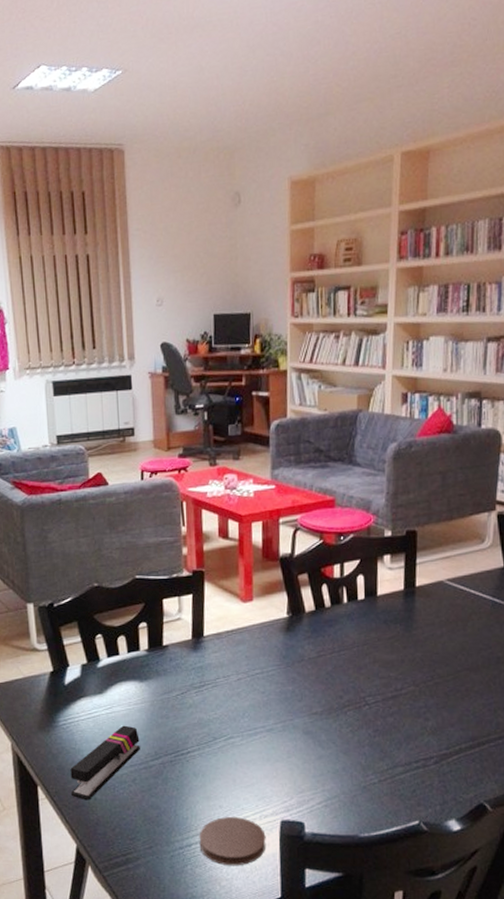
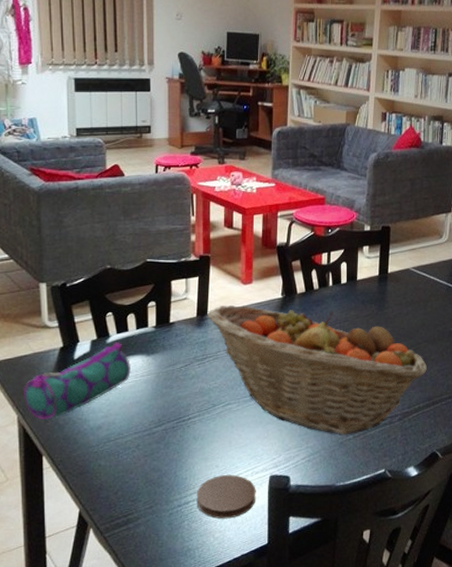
pencil case: none [15,666,125,749] -> present [23,342,132,421]
stapler: present [70,725,140,801] -> none [76,396,145,467]
fruit basket: none [203,625,469,779] -> present [207,304,427,436]

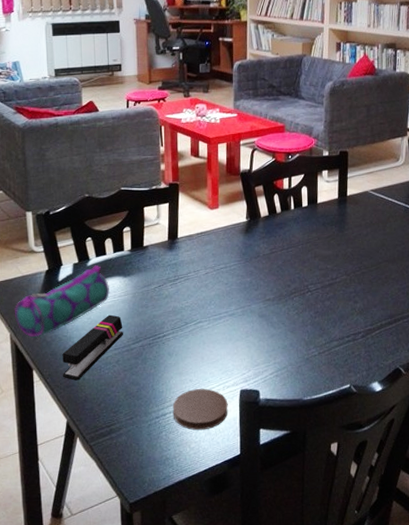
stapler: none [76,396,145,467] -> present [62,314,123,381]
fruit basket: present [207,304,427,436] -> none [178,228,388,352]

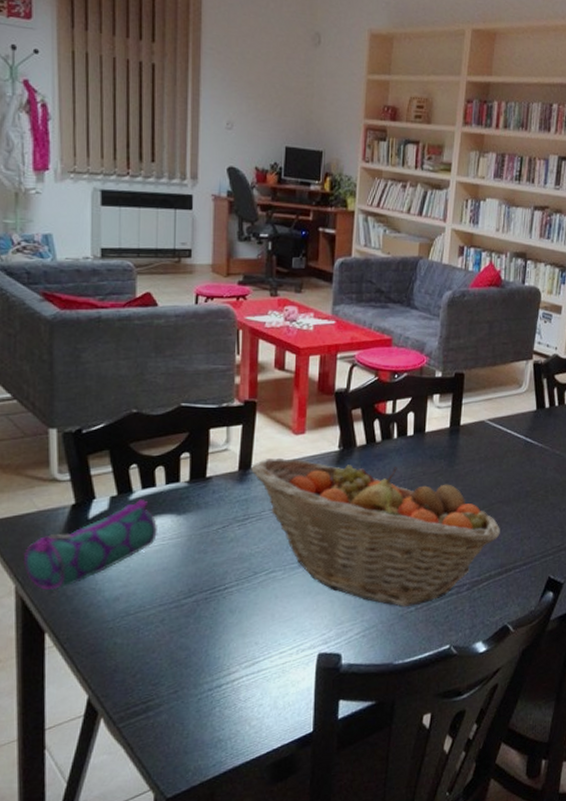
stapler: present [62,314,123,381] -> none [86,562,172,646]
coaster: present [172,389,228,431] -> none [230,653,302,705]
fruit basket: none [178,228,388,352] -> present [251,457,500,608]

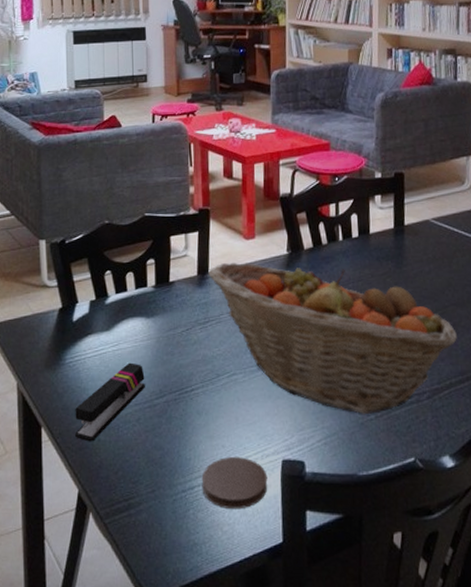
pencil case: present [23,499,158,591] -> none [22,303,131,388]
stapler: none [86,562,172,646] -> present [75,362,145,442]
coaster: none [230,653,302,705] -> present [201,457,268,510]

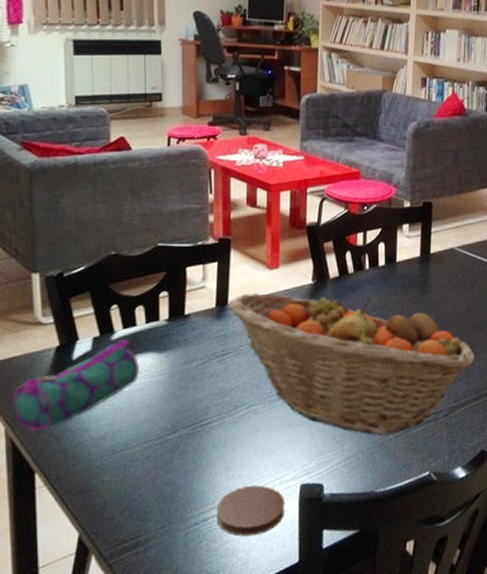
pencil case: none [22,303,131,388] -> present [11,338,141,432]
stapler: present [75,362,145,442] -> none [75,399,156,484]

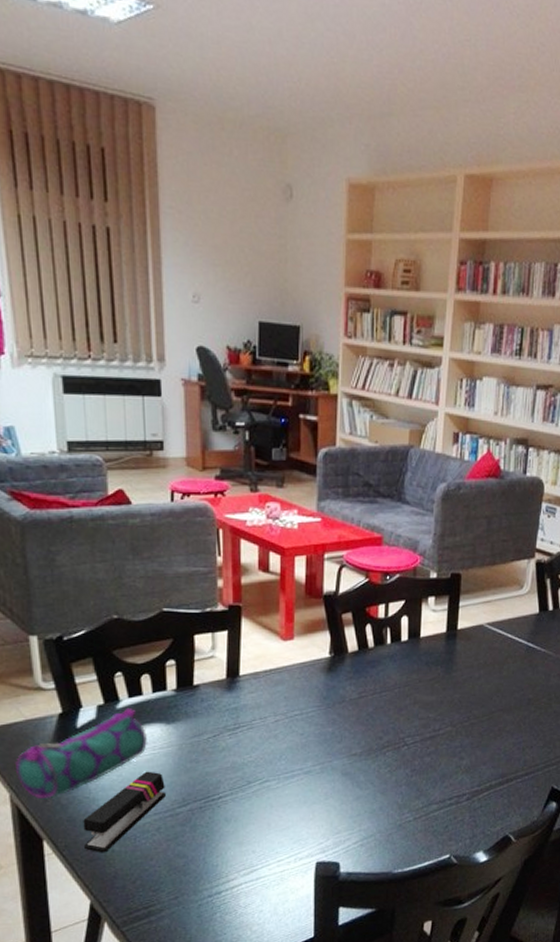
stapler: none [75,399,156,484] -> present [83,771,166,853]
coaster: present [216,485,285,537] -> none [229,861,300,911]
fruit basket: present [228,292,474,436] -> none [239,664,501,817]

